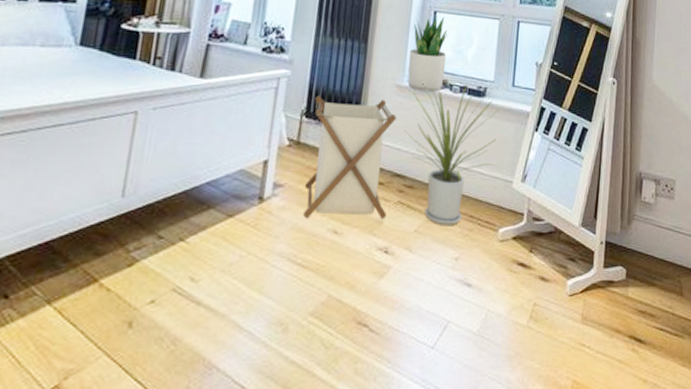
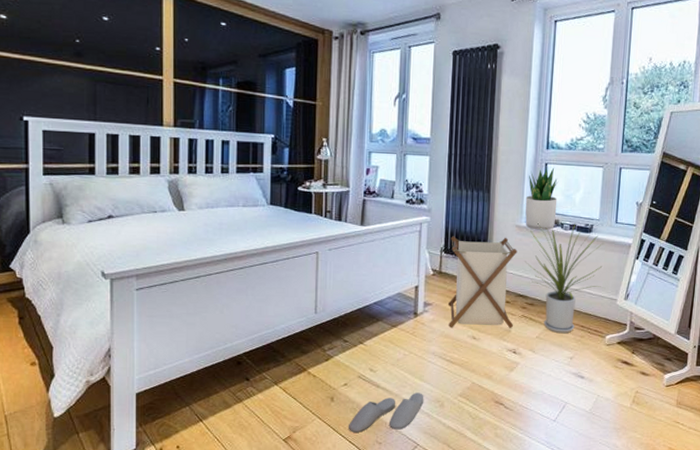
slippers: none [149,312,262,376] -> present [349,392,424,433]

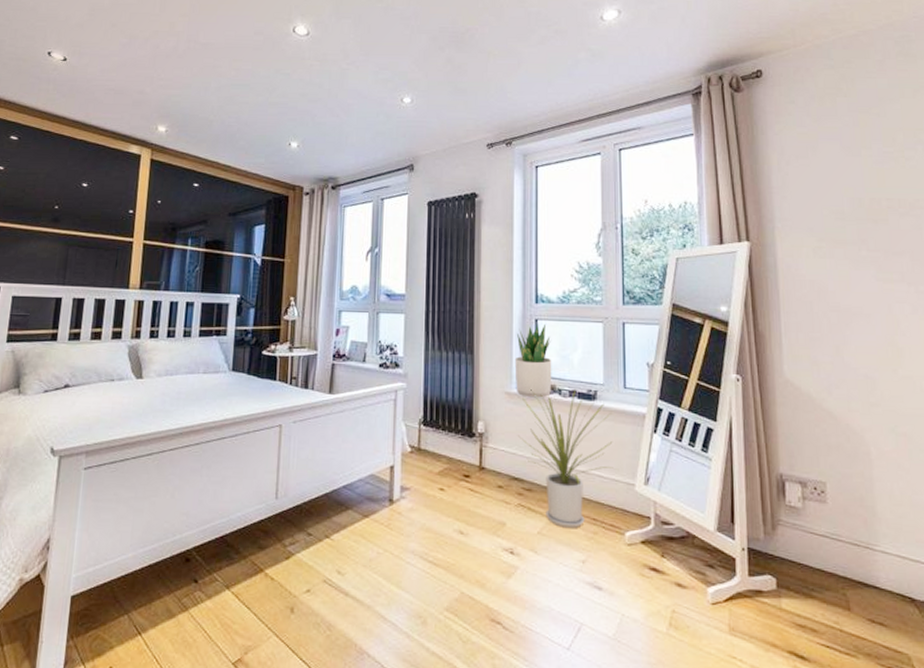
slippers: present [349,392,424,433] -> none [311,604,403,657]
laundry basket: present [447,236,517,328] -> none [428,405,509,520]

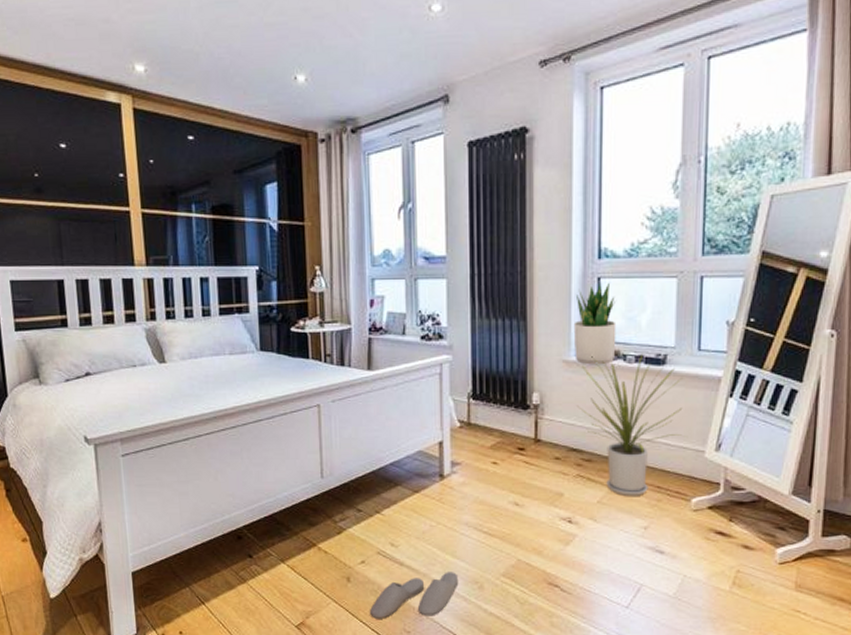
slippers: none [311,604,403,657] -> present [370,572,459,619]

